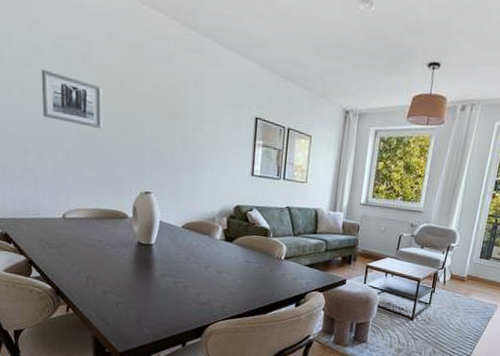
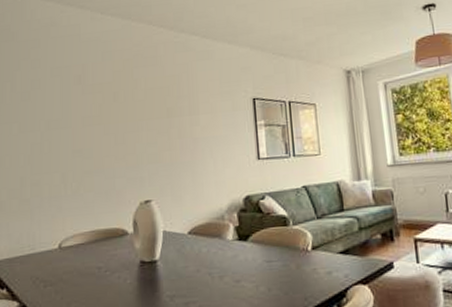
wall art: present [41,69,103,130] -> none [39,99,98,145]

